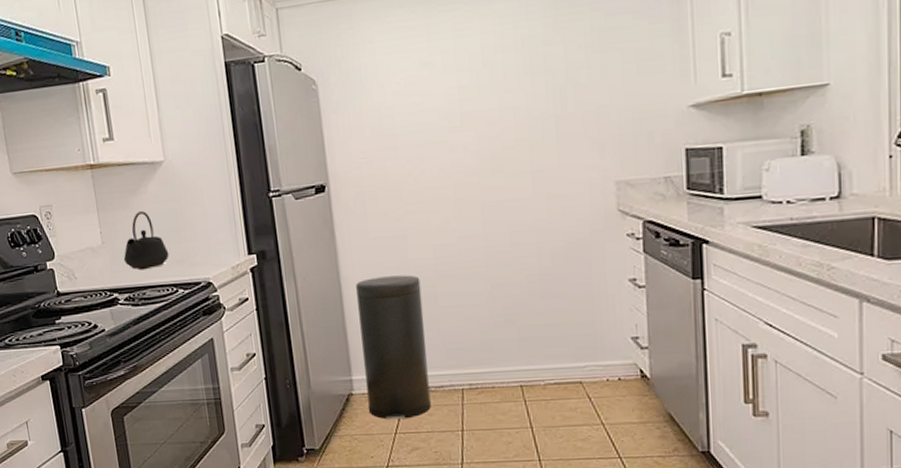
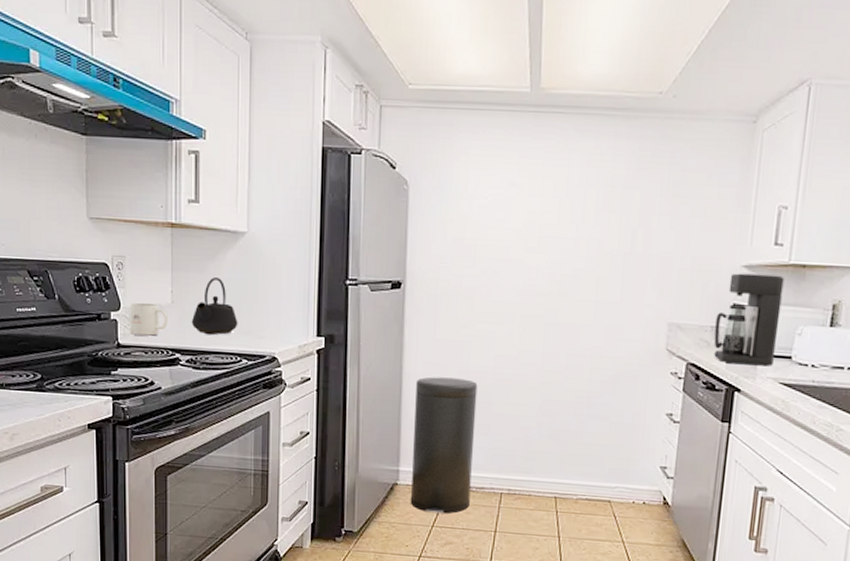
mug: none [62,246,101,281] -> present [129,302,167,336]
coffee maker: none [668,109,742,215] -> present [714,273,785,367]

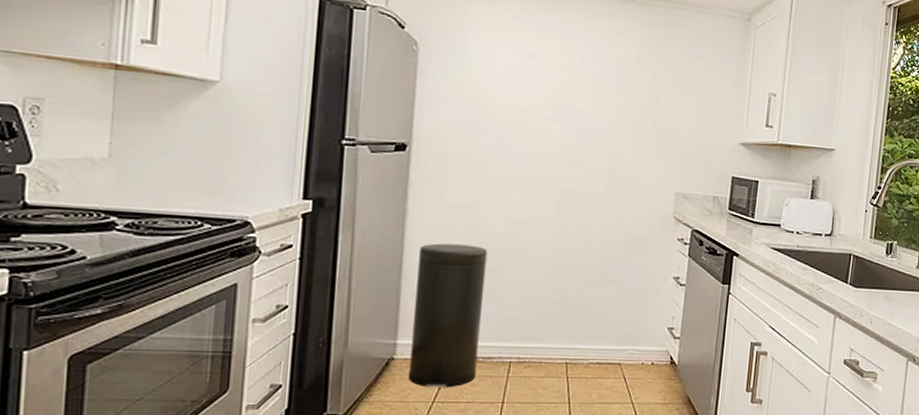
mug: present [129,302,167,336] -> none [42,154,102,195]
kettle: present [191,277,238,335] -> none [135,129,201,196]
coffee maker: present [714,273,785,367] -> none [715,149,774,233]

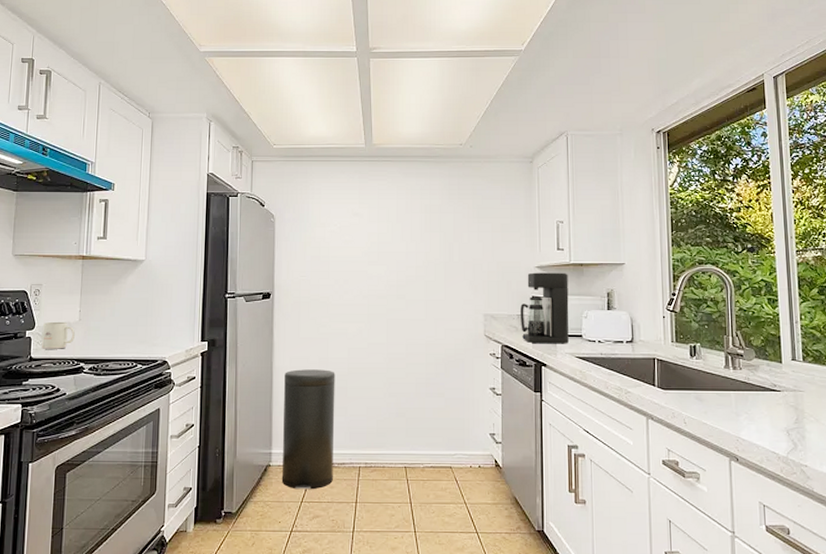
mug: none [42,154,102,195] -> present [41,321,75,349]
coffee maker: none [715,149,774,233] -> present [520,272,569,344]

